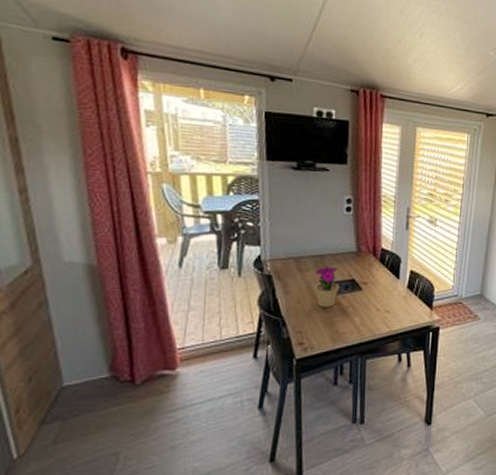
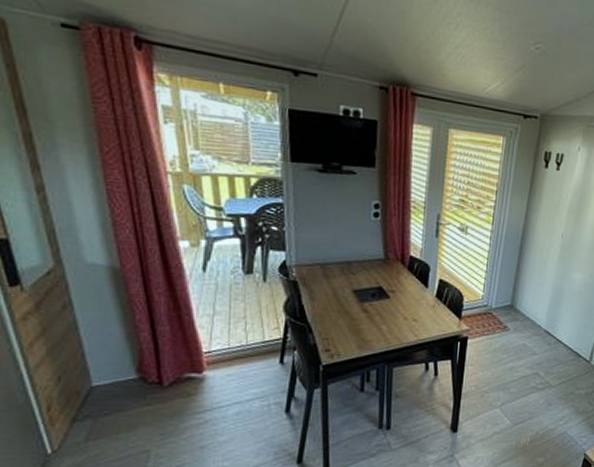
flower pot: present [314,267,340,307] -> none [341,274,367,315]

